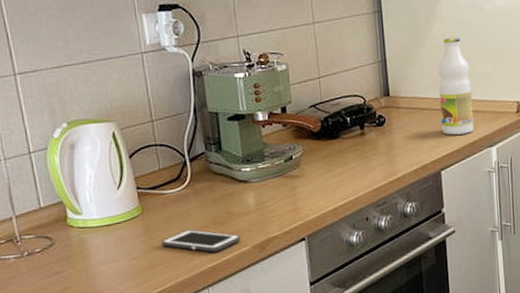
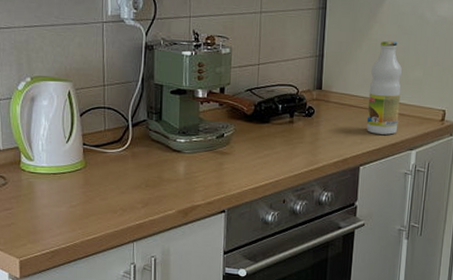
cell phone: present [162,229,241,252] -> none [99,187,168,211]

